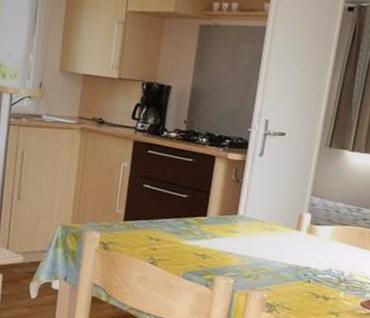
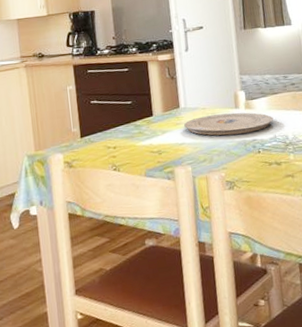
plate: none [237,229,334,259] -> present [184,112,274,136]

